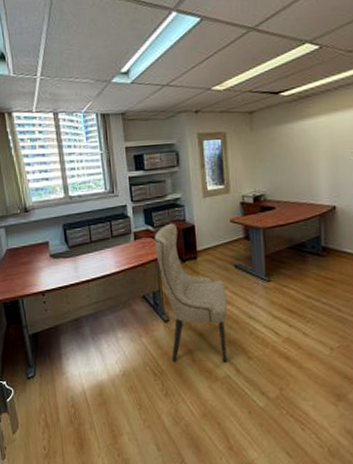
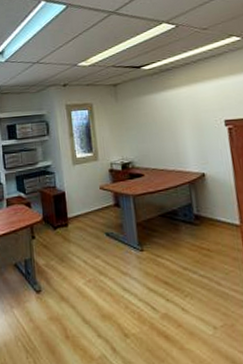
chair: present [154,223,227,362] -> none [25,190,102,340]

